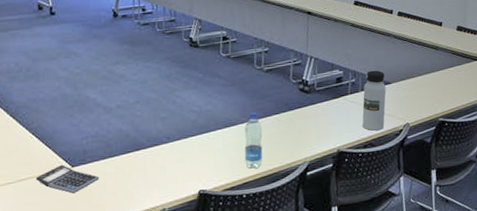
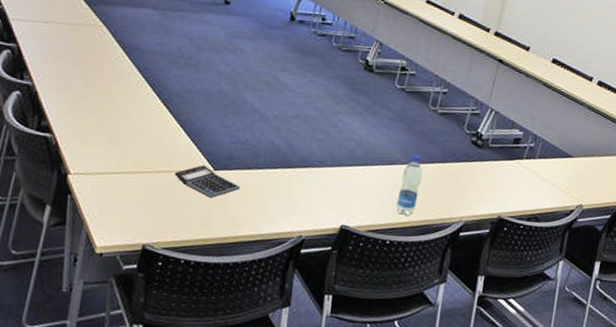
water bottle: present [362,70,386,131] -> none [531,138,569,205]

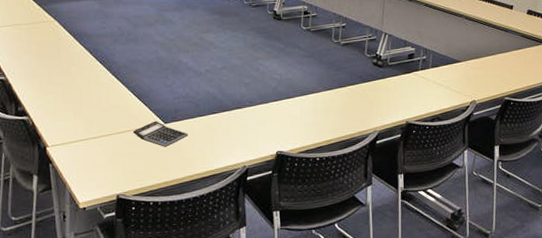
bottle: present [396,154,423,217] -> none [319,82,337,135]

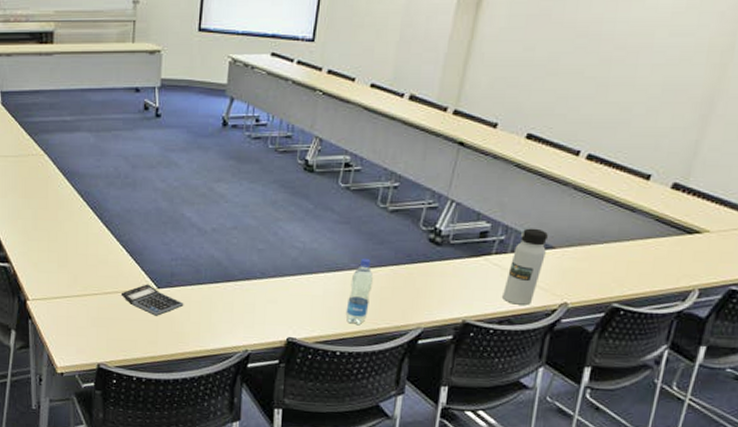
bottle: none [319,82,337,135] -> present [345,258,374,326]
water bottle: none [431,48,455,106] -> present [503,228,549,305]

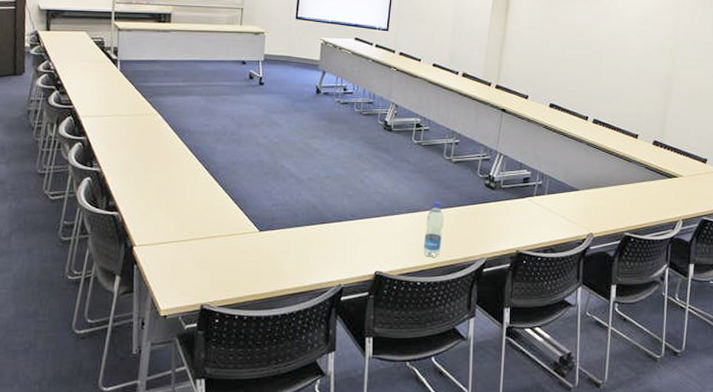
calculator: present [120,284,184,316] -> none [225,228,284,257]
water bottle: present [503,228,549,305] -> none [545,175,574,236]

